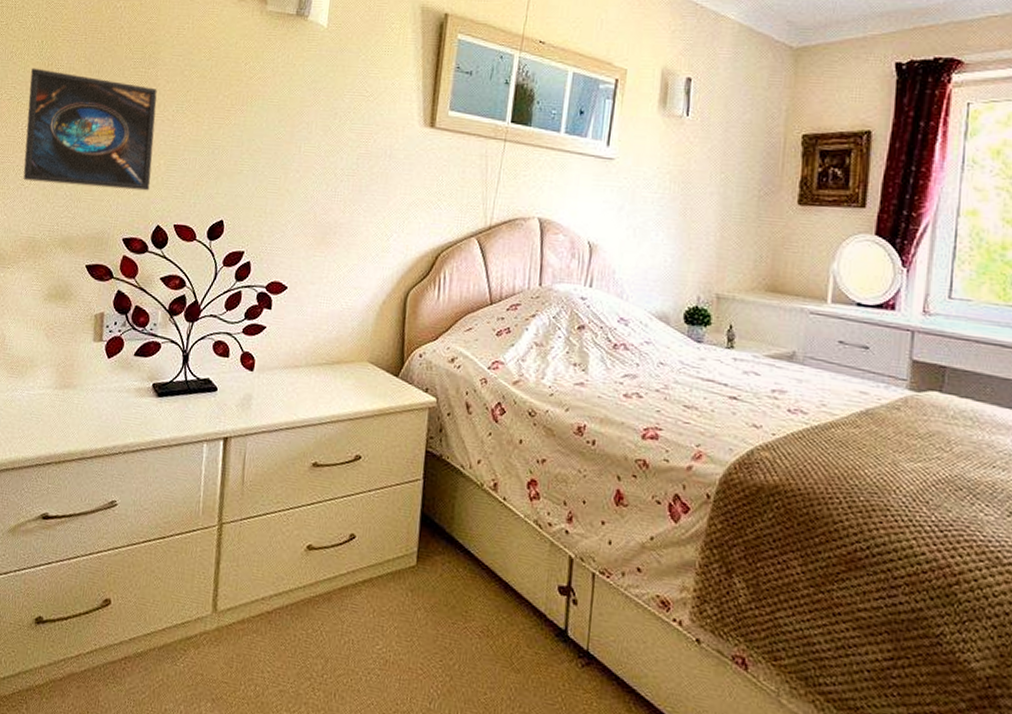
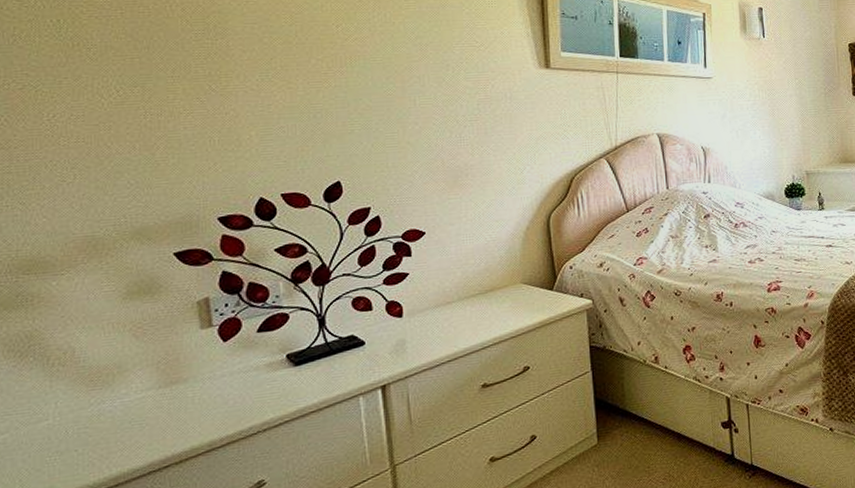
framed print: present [23,68,158,191] -> none [49,50,243,176]

